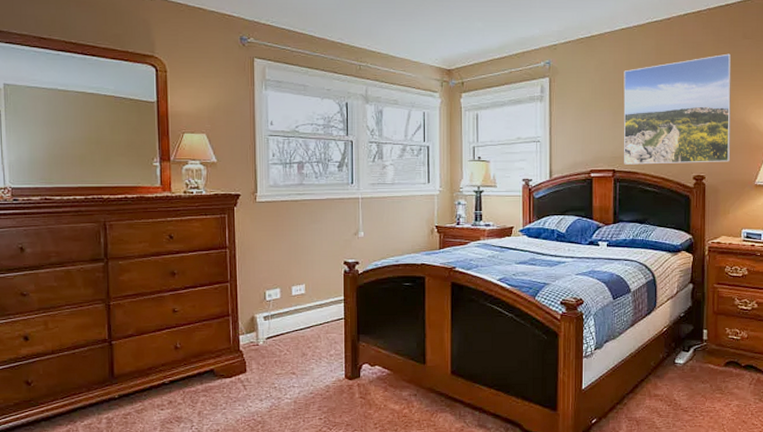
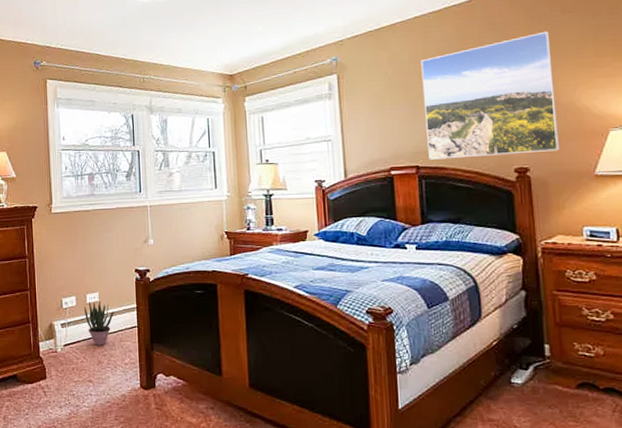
potted plant: none [288,293,320,339] -> present [83,301,114,347]

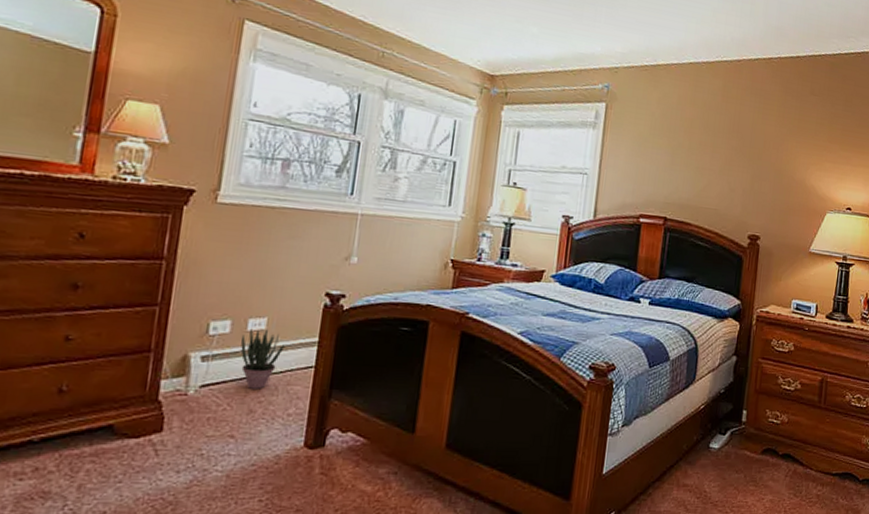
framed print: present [421,31,560,160] -> none [677,107,798,224]

